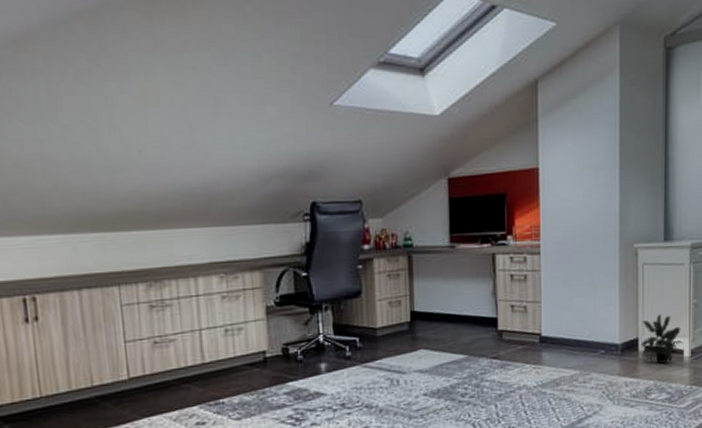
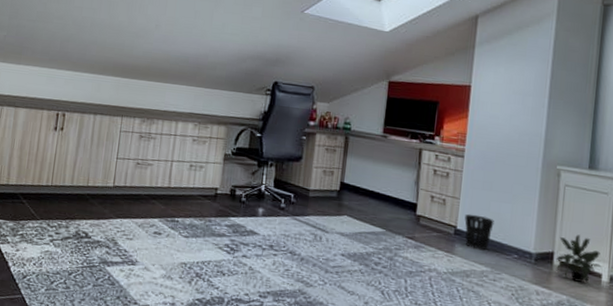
wastebasket: none [548,316,578,354] -> present [464,214,494,251]

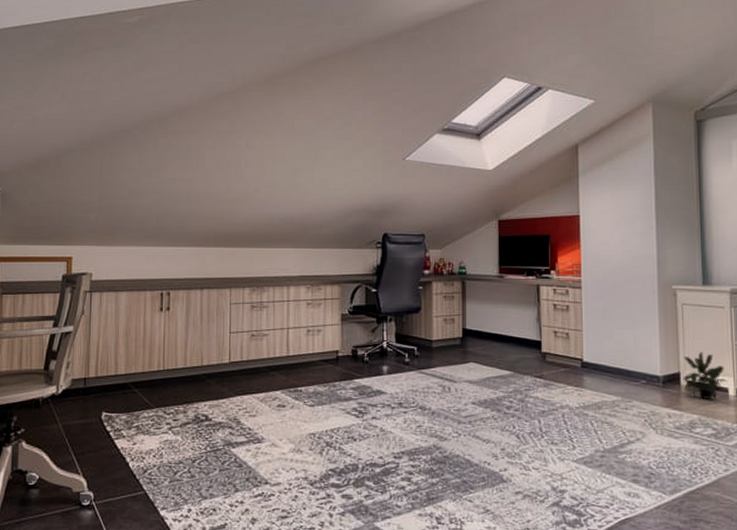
wastebasket: present [464,214,494,251] -> none [590,344,619,380]

